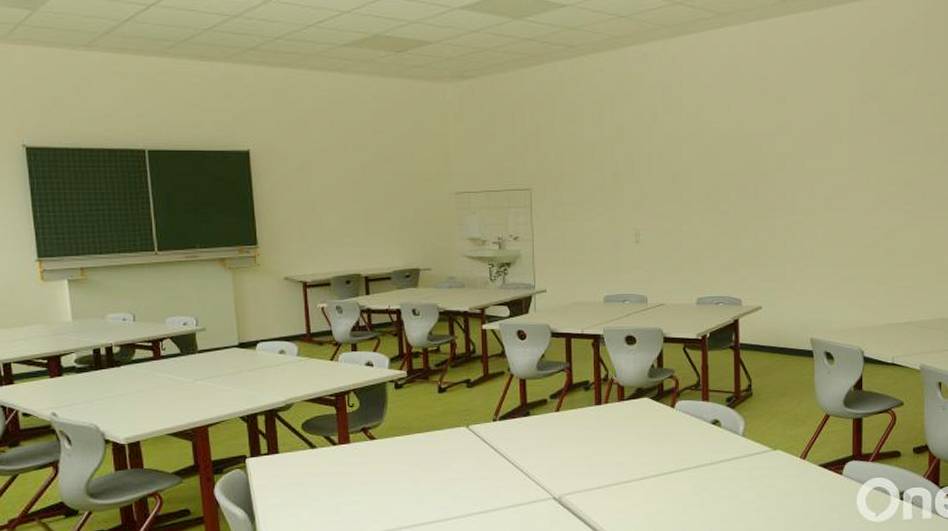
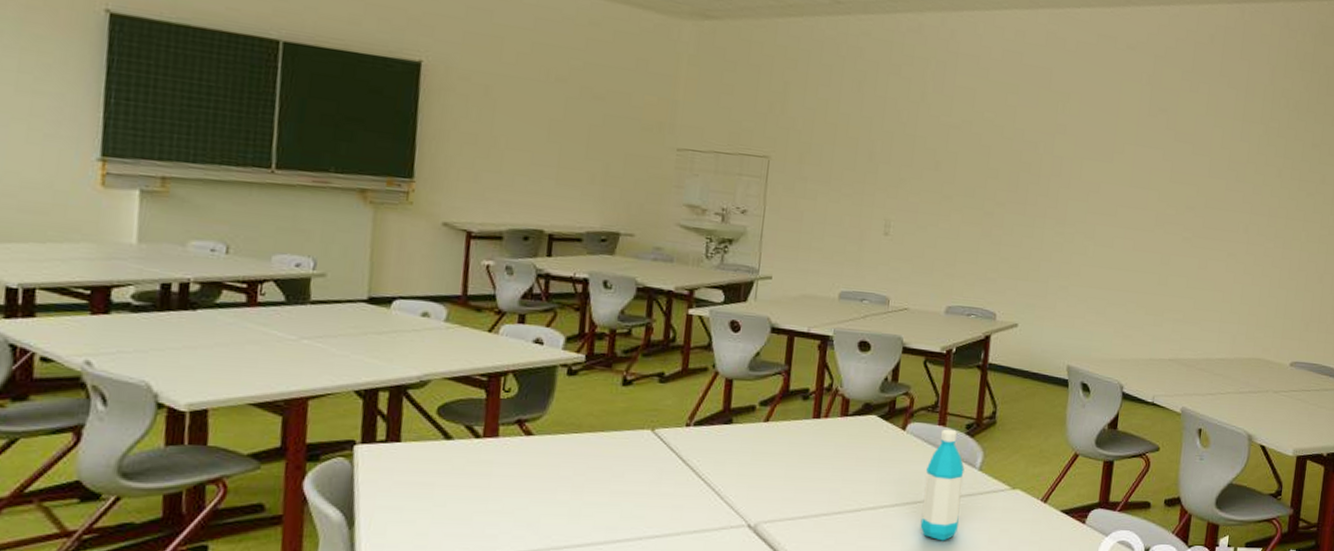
water bottle: none [697,403,729,499] -> present [920,429,965,541]

